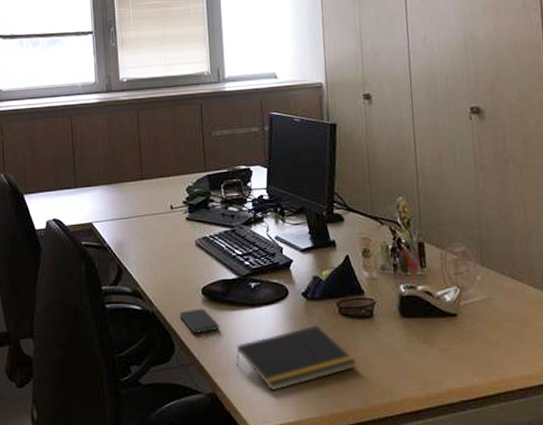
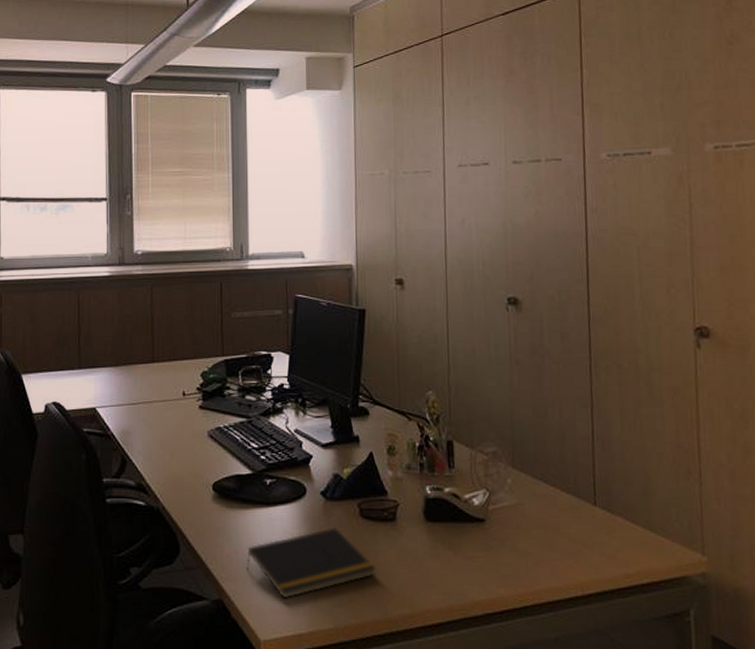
smartphone: present [179,308,219,333] -> none [186,506,230,533]

